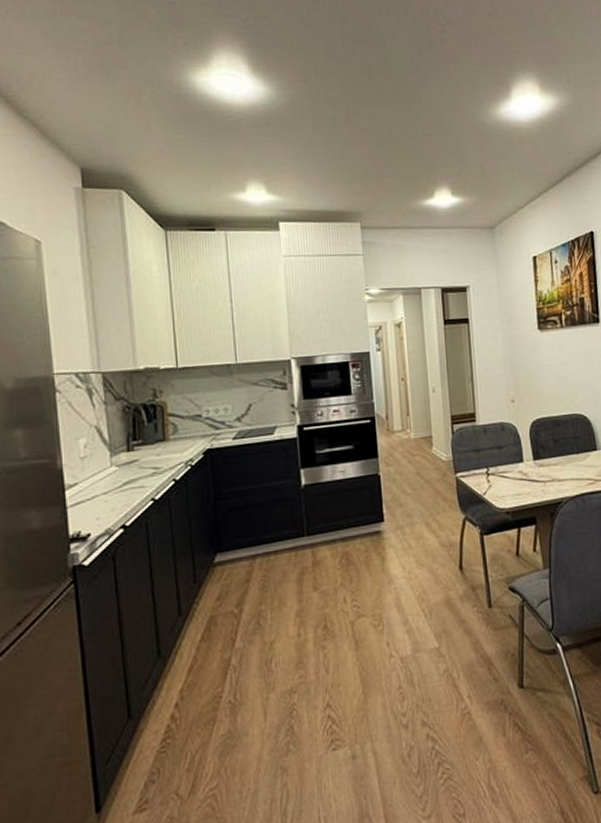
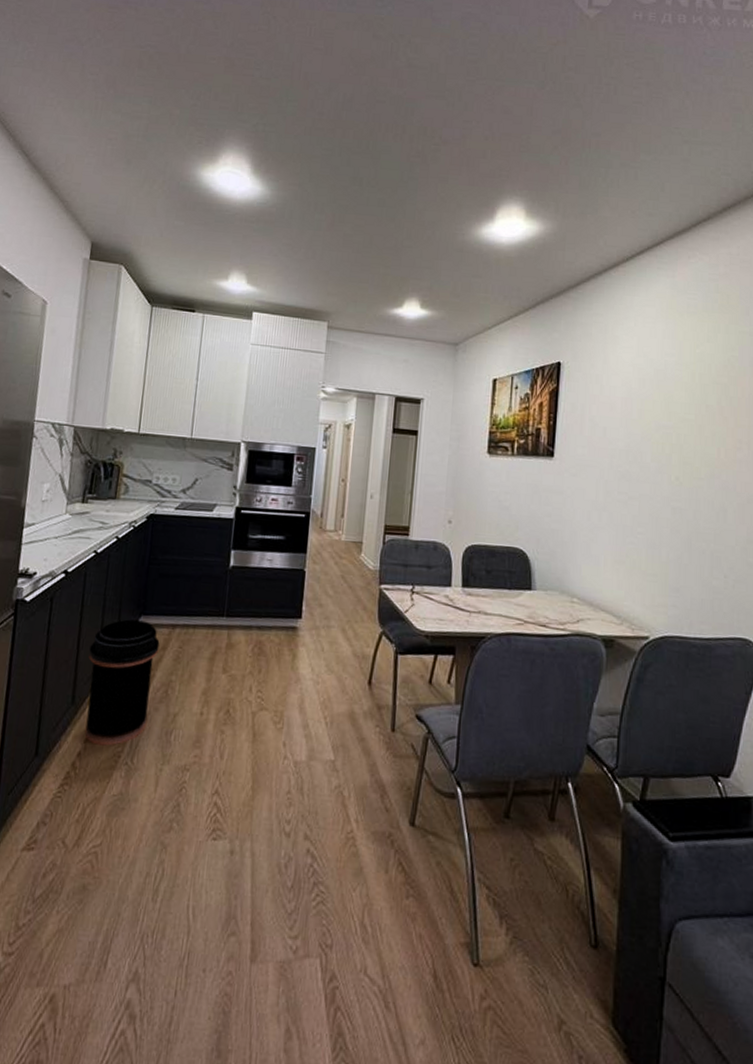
trash can: none [167,558,244,692] -> present [85,619,160,746]

